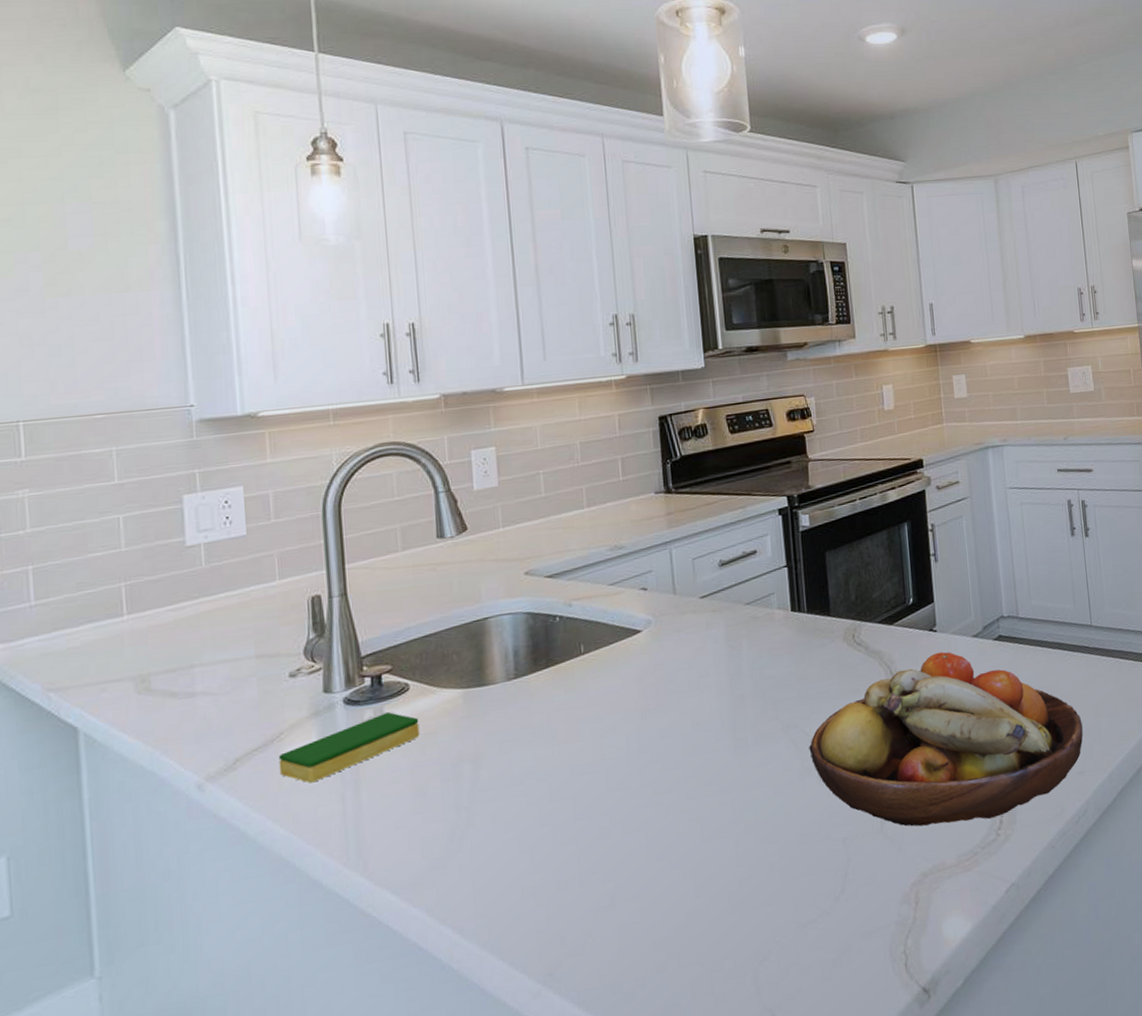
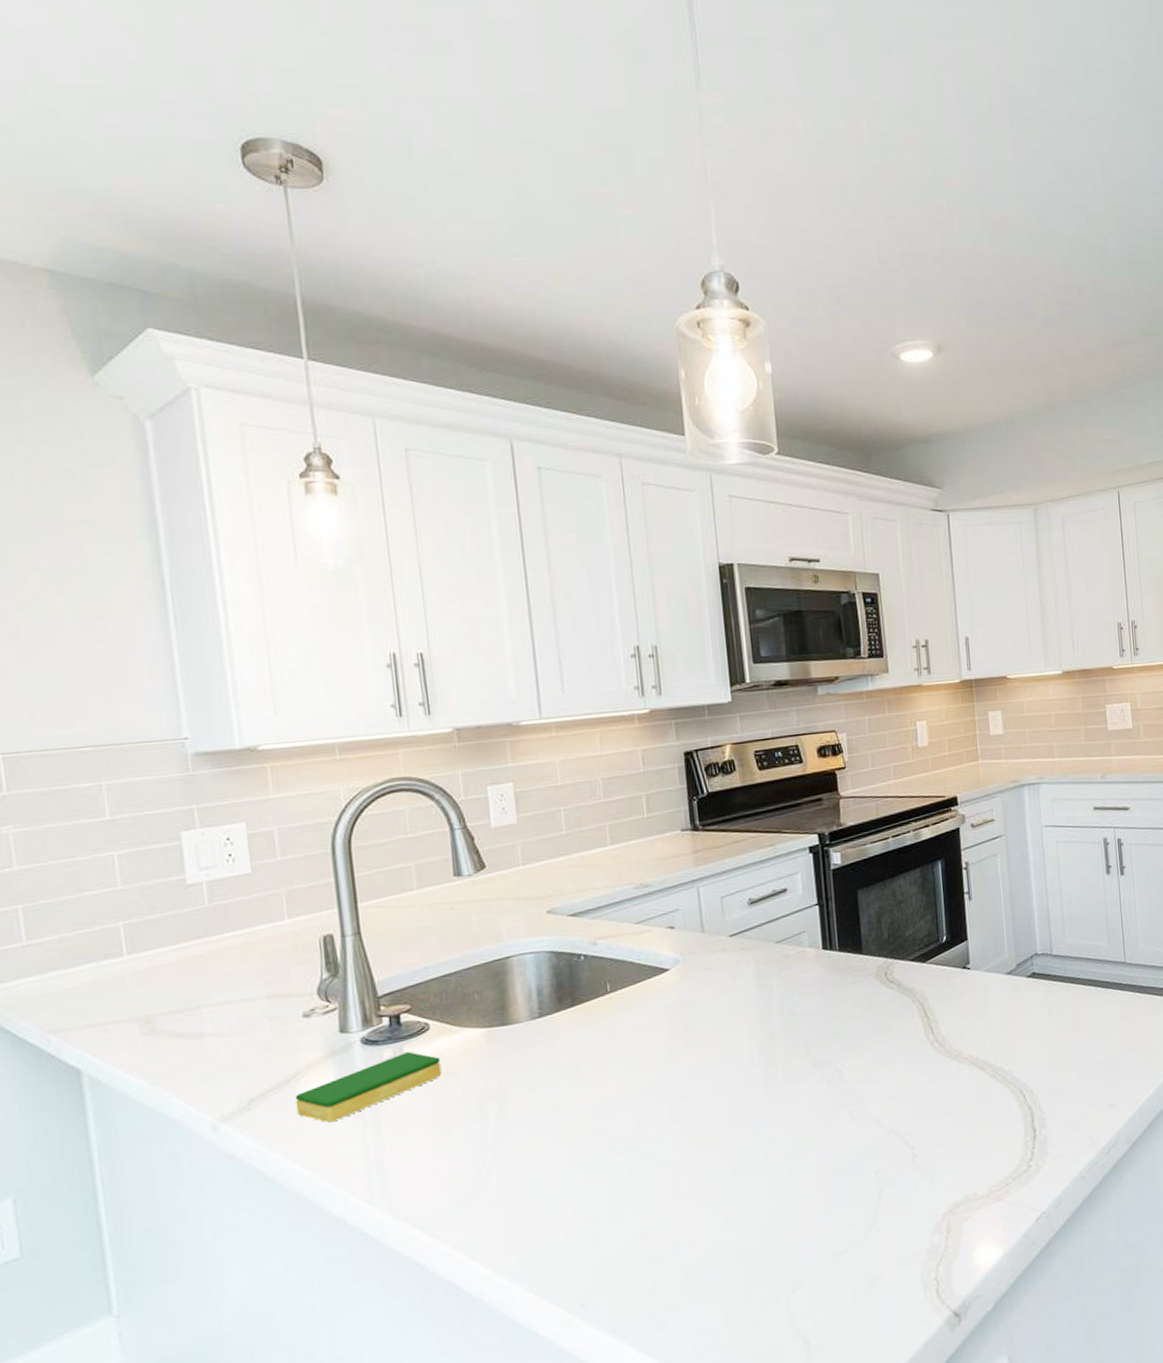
fruit bowl: present [809,652,1083,827] -> none [841,989,1115,1159]

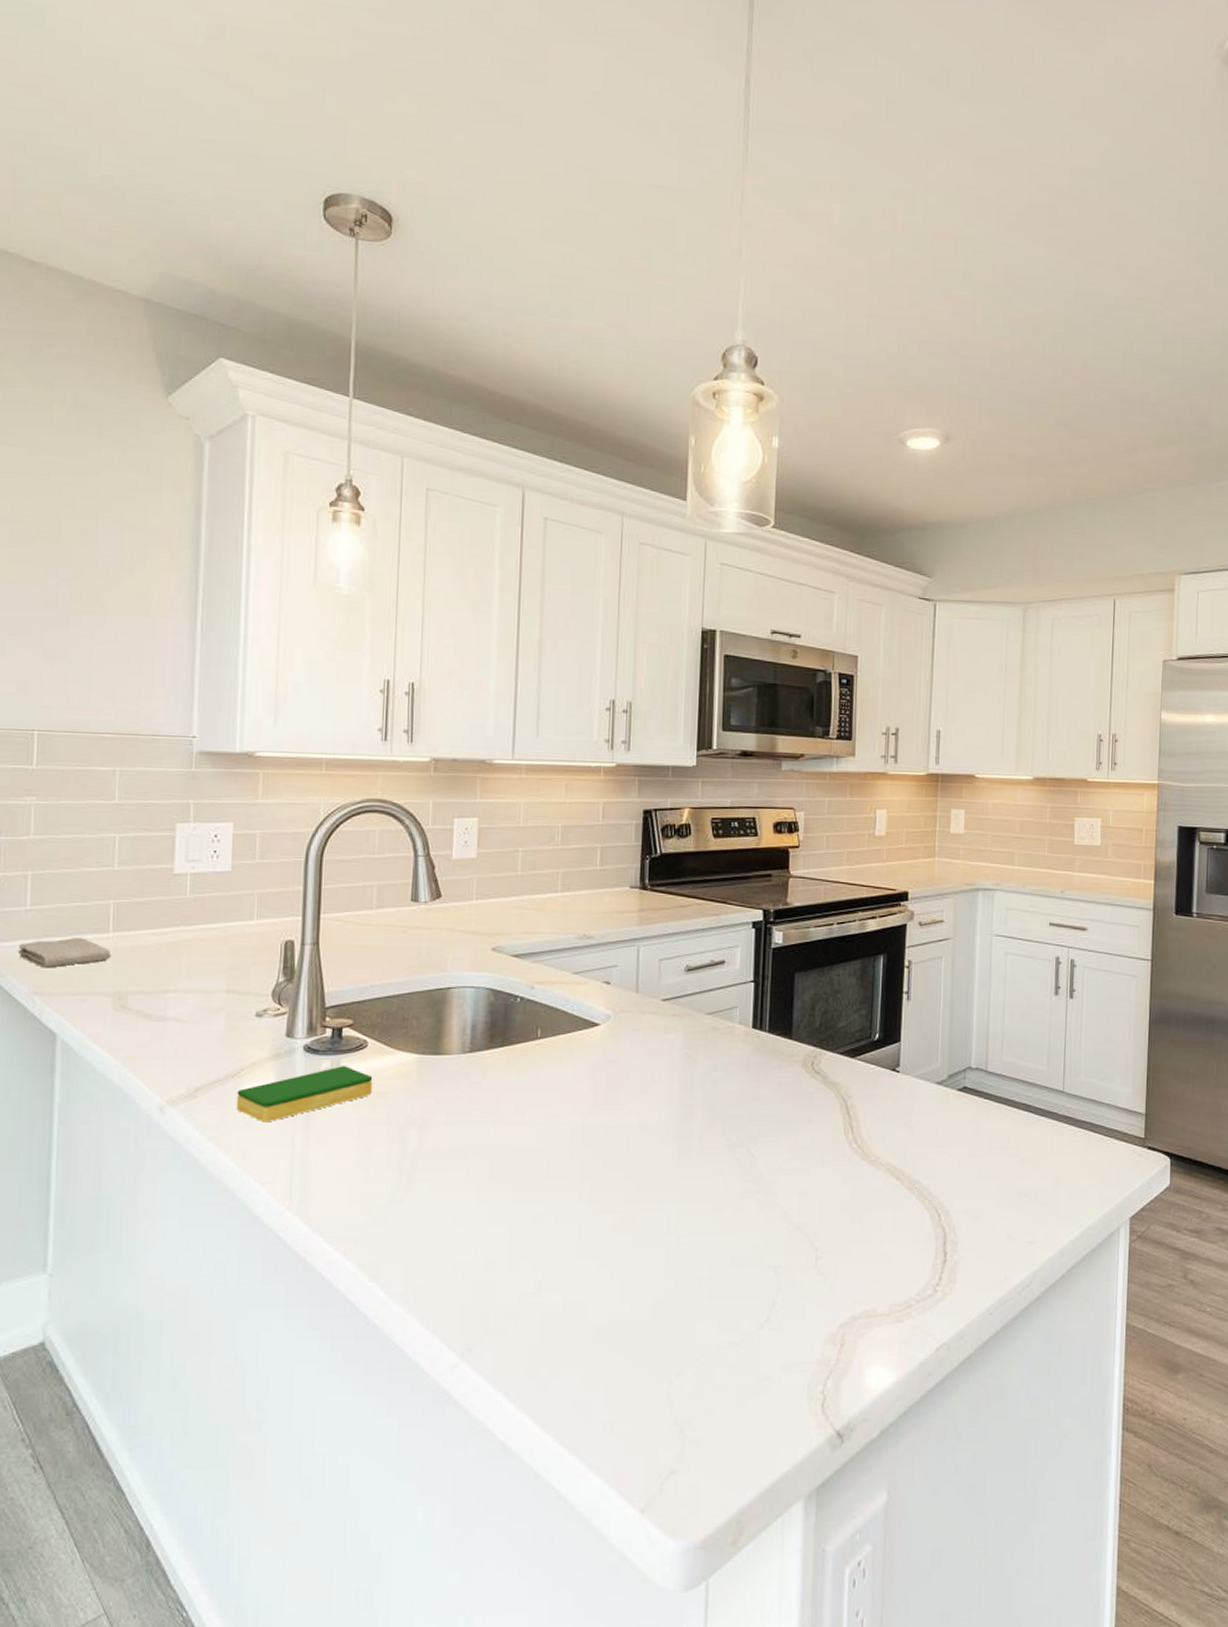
washcloth: none [20,966,130,1004] -> present [18,938,111,968]

